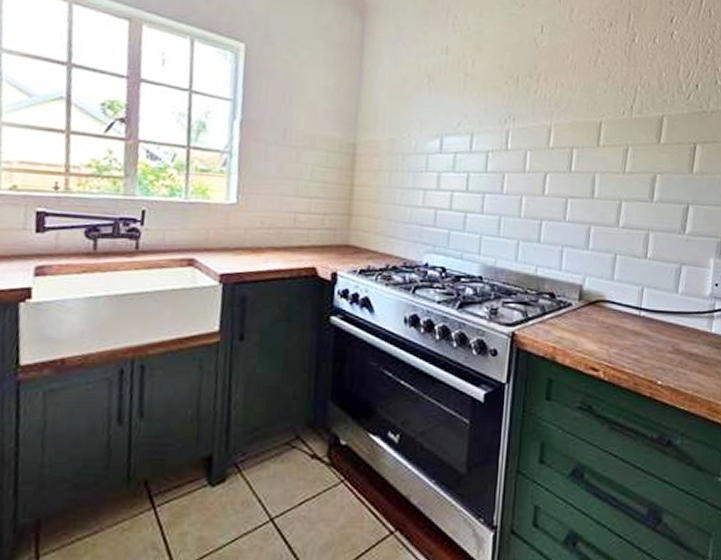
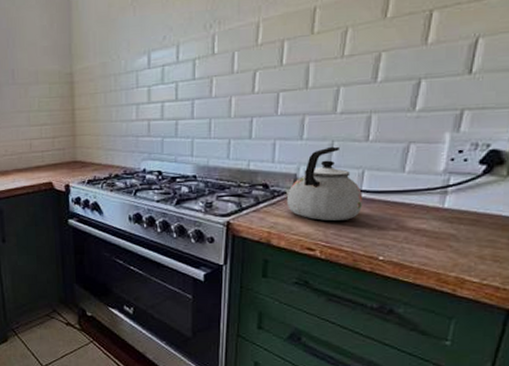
kettle: none [572,260,643,339] -> present [286,146,363,221]

